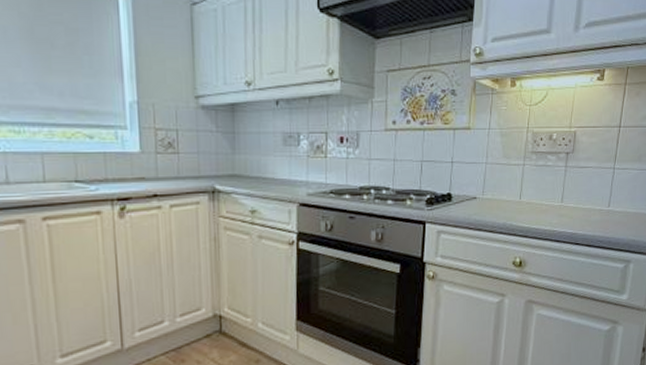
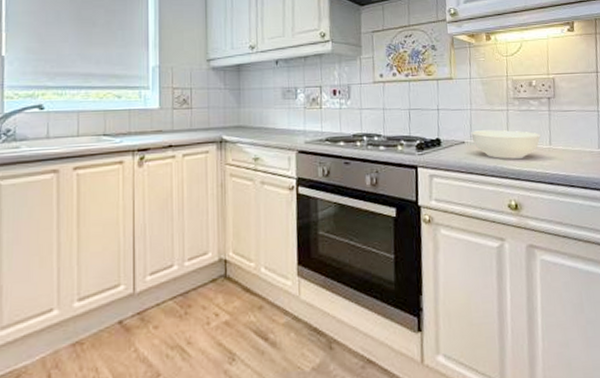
bowl: none [484,185,555,216] -> present [471,130,542,159]

